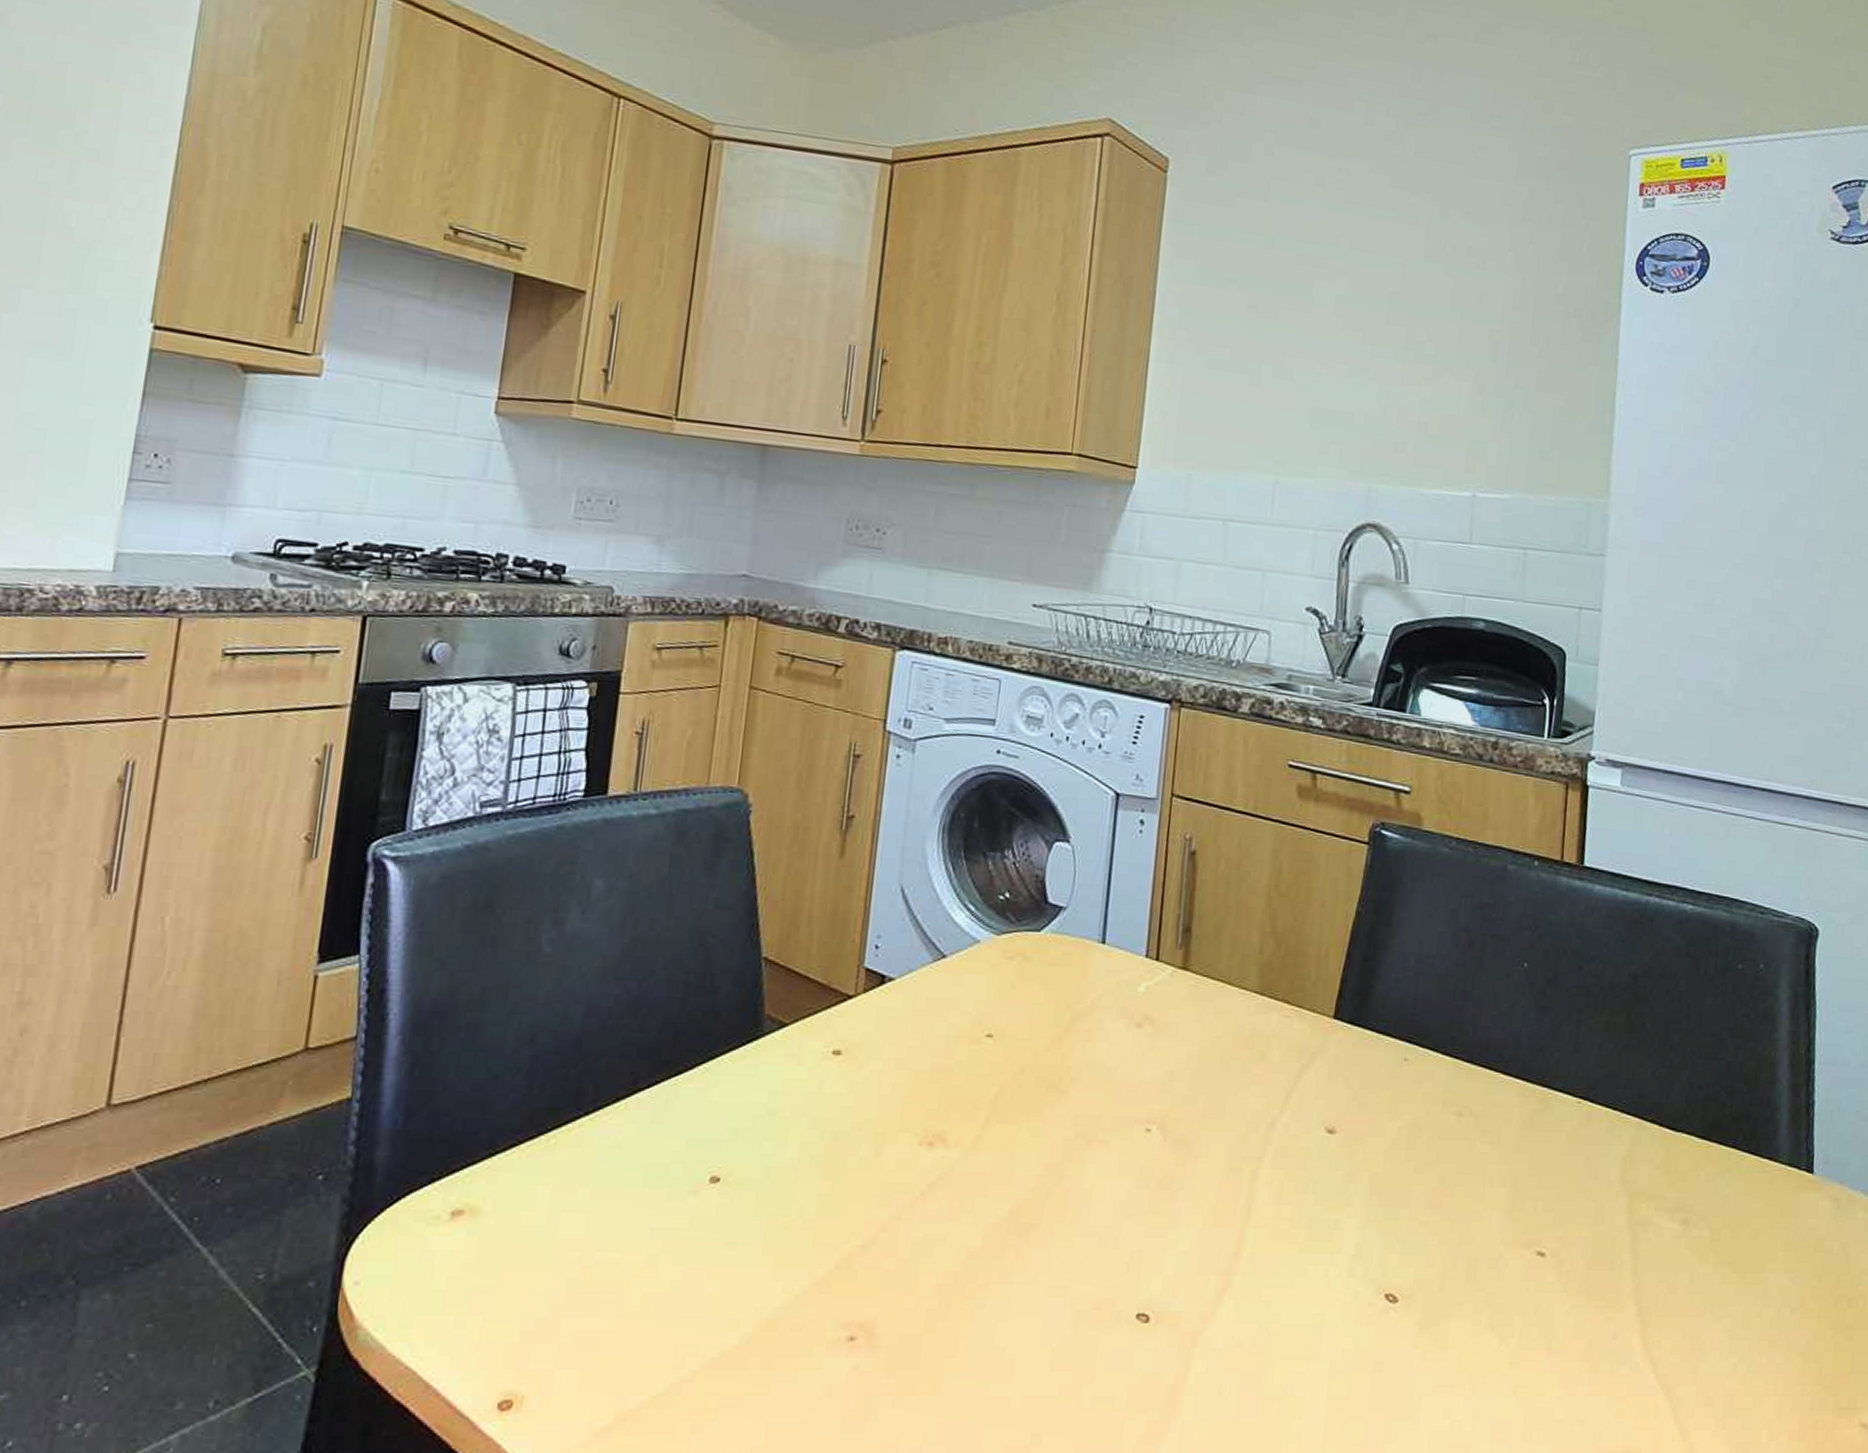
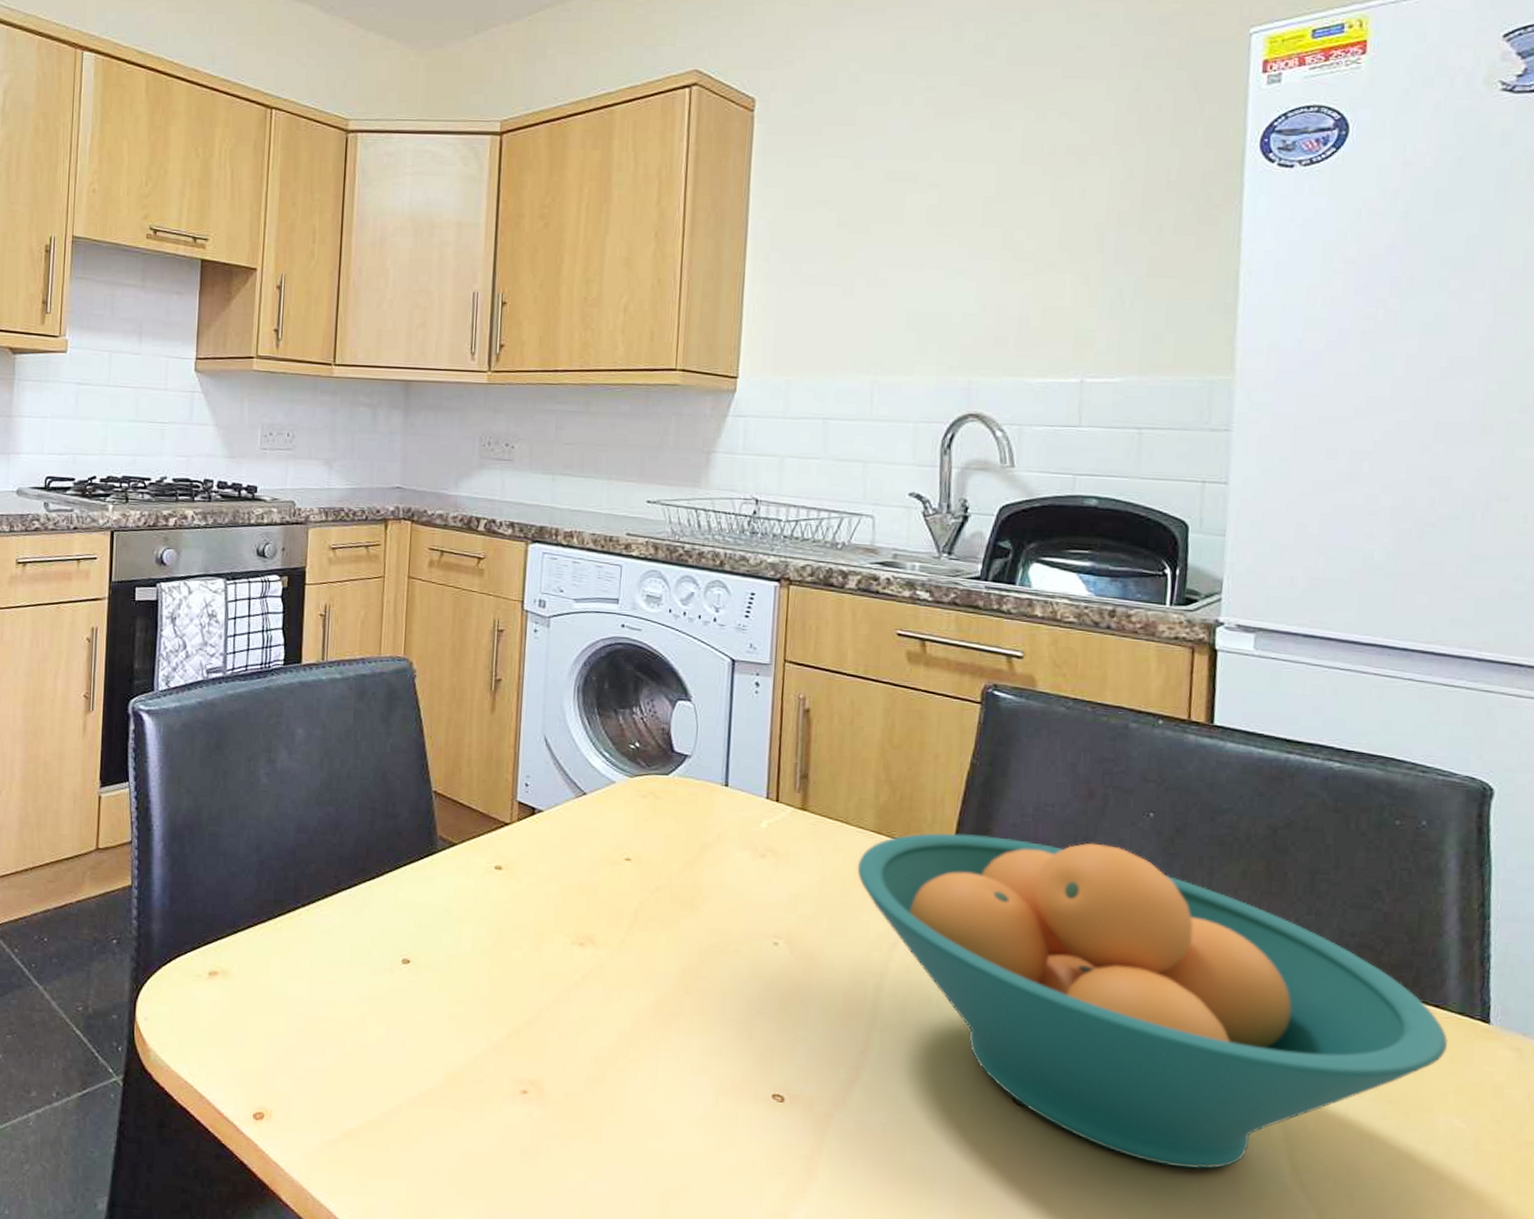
fruit bowl: none [1237,991,1779,1358] -> present [857,833,1448,1170]

